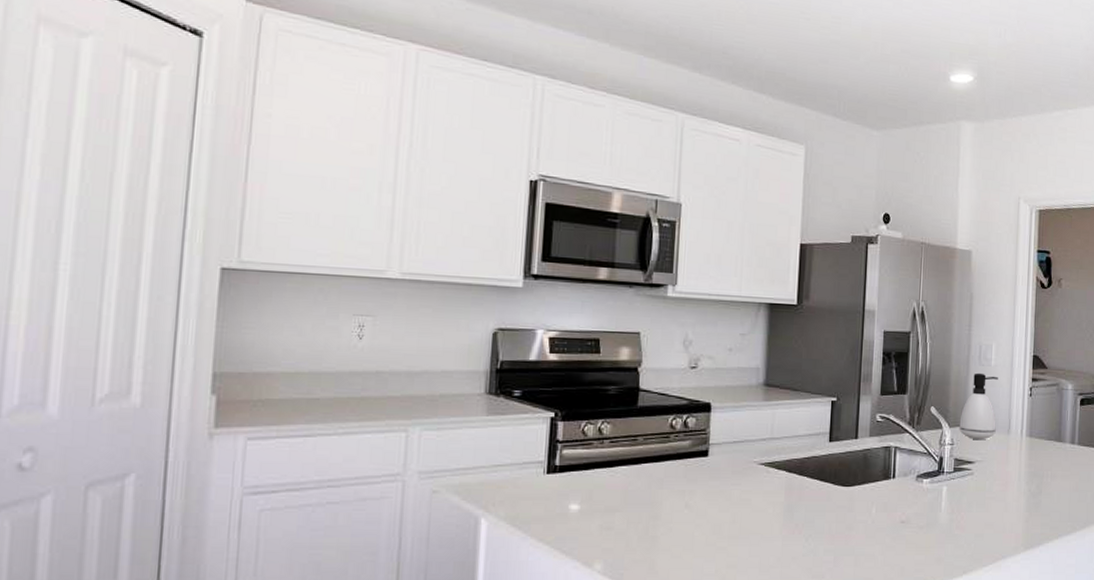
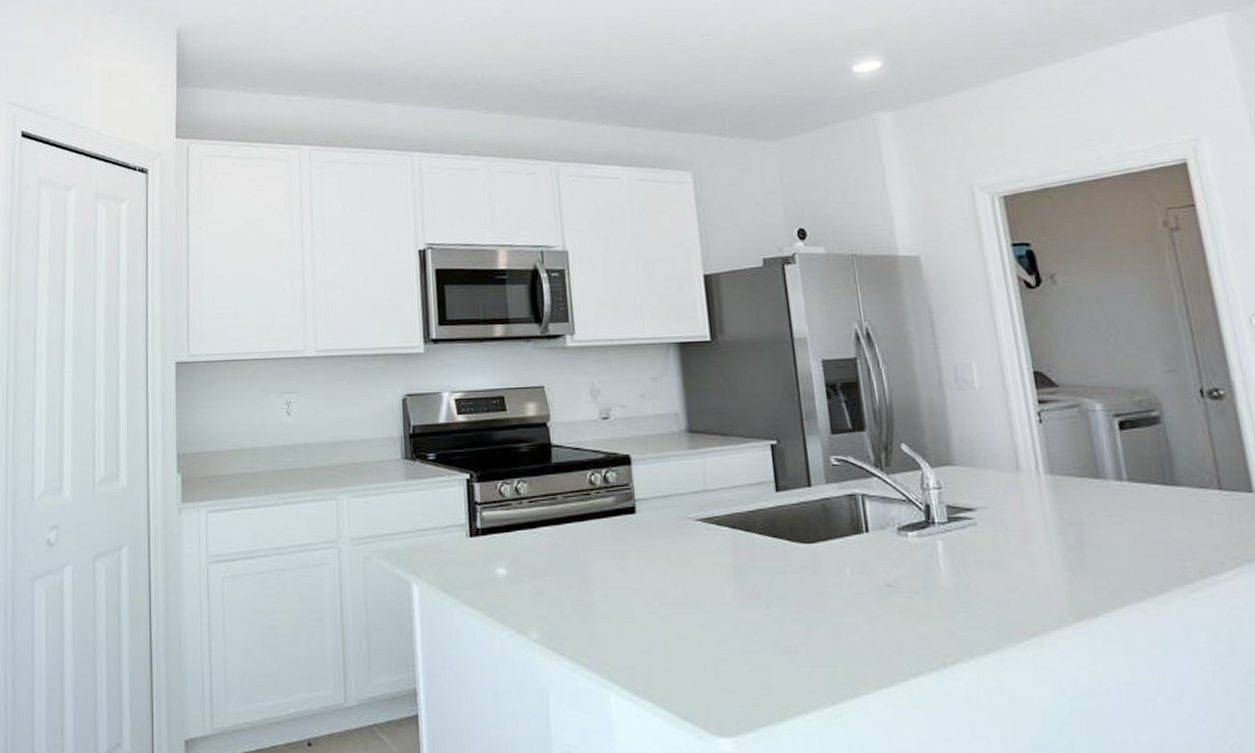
soap dispenser: present [959,372,998,440] -> none [943,398,999,482]

